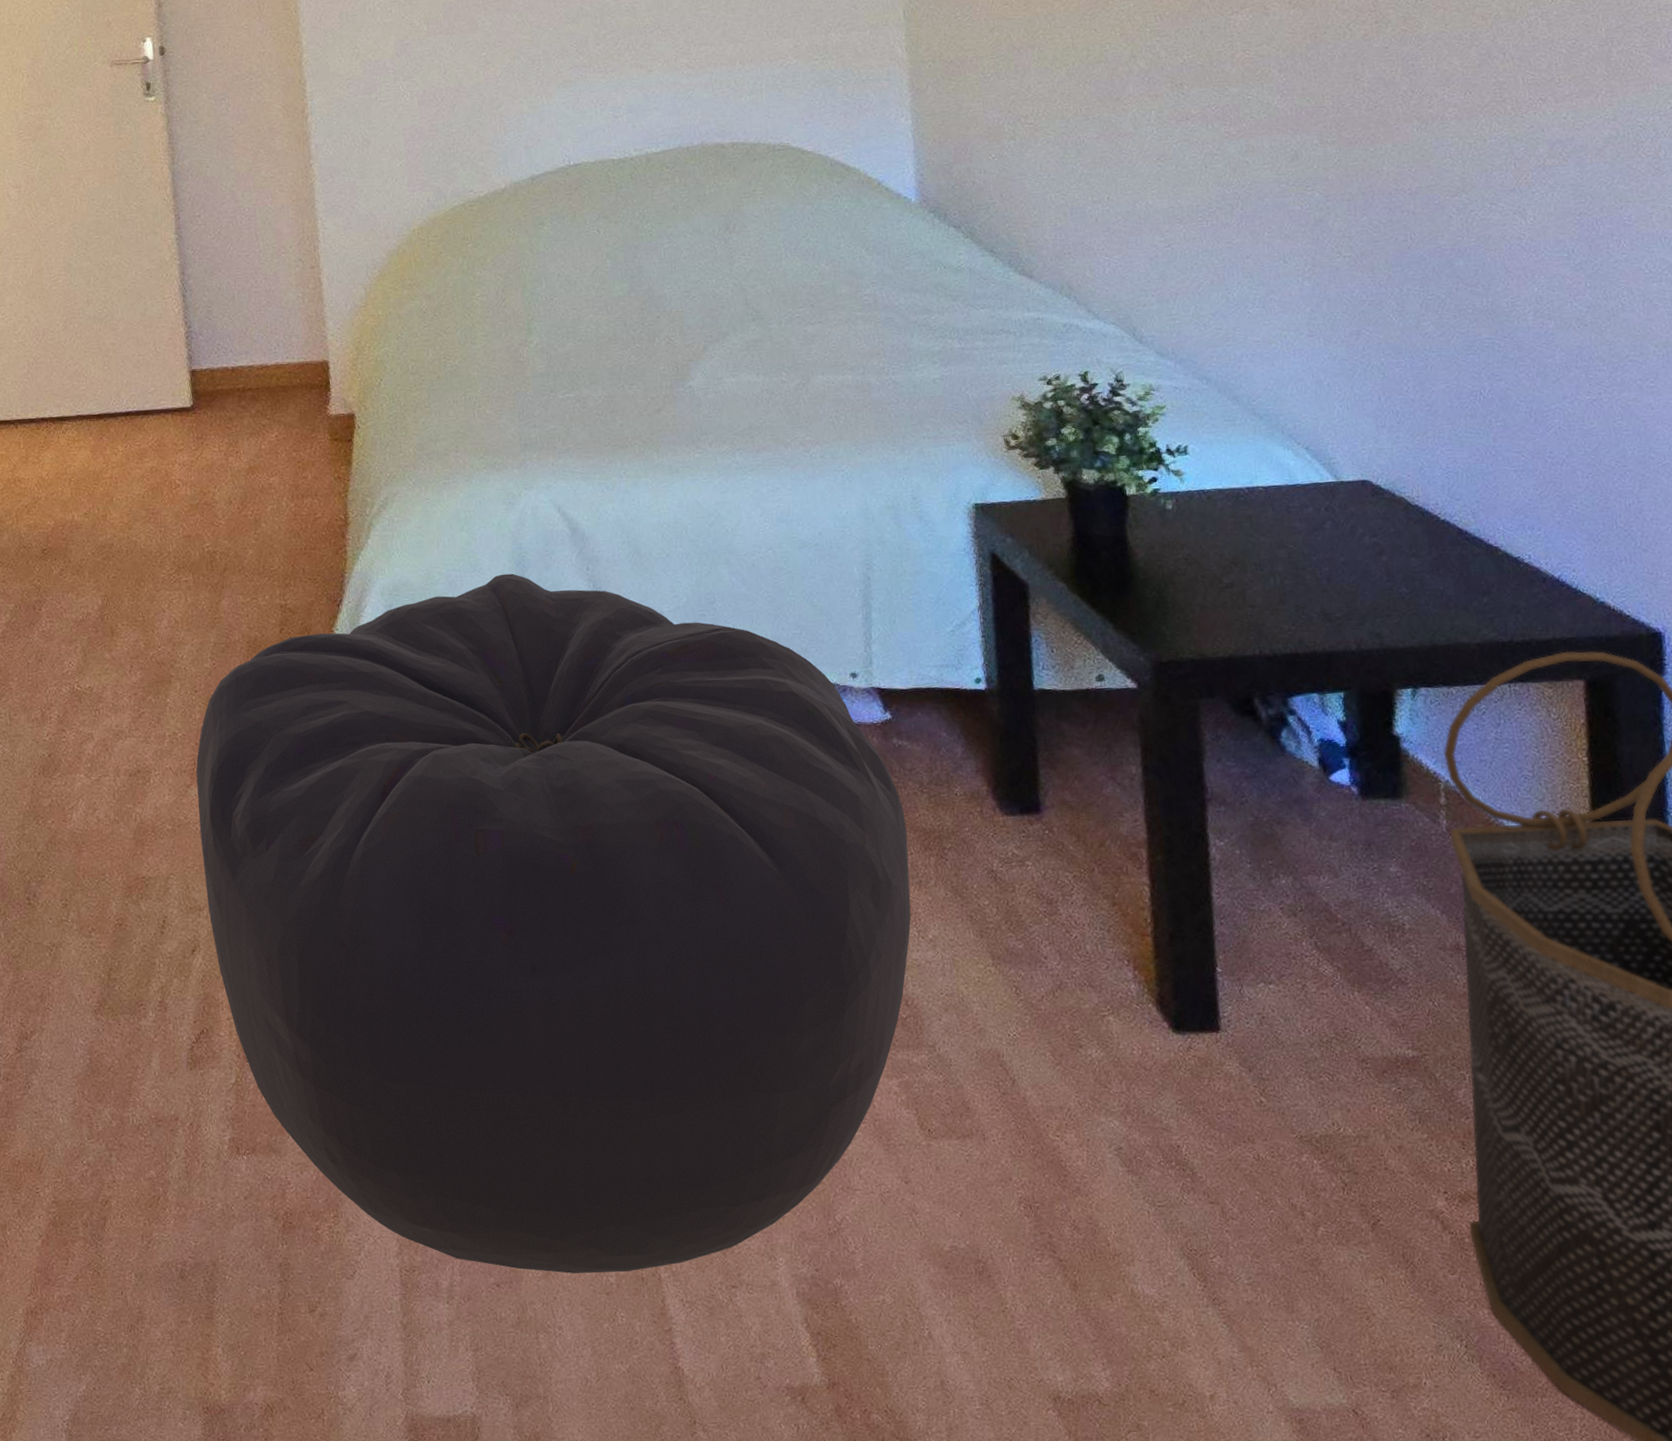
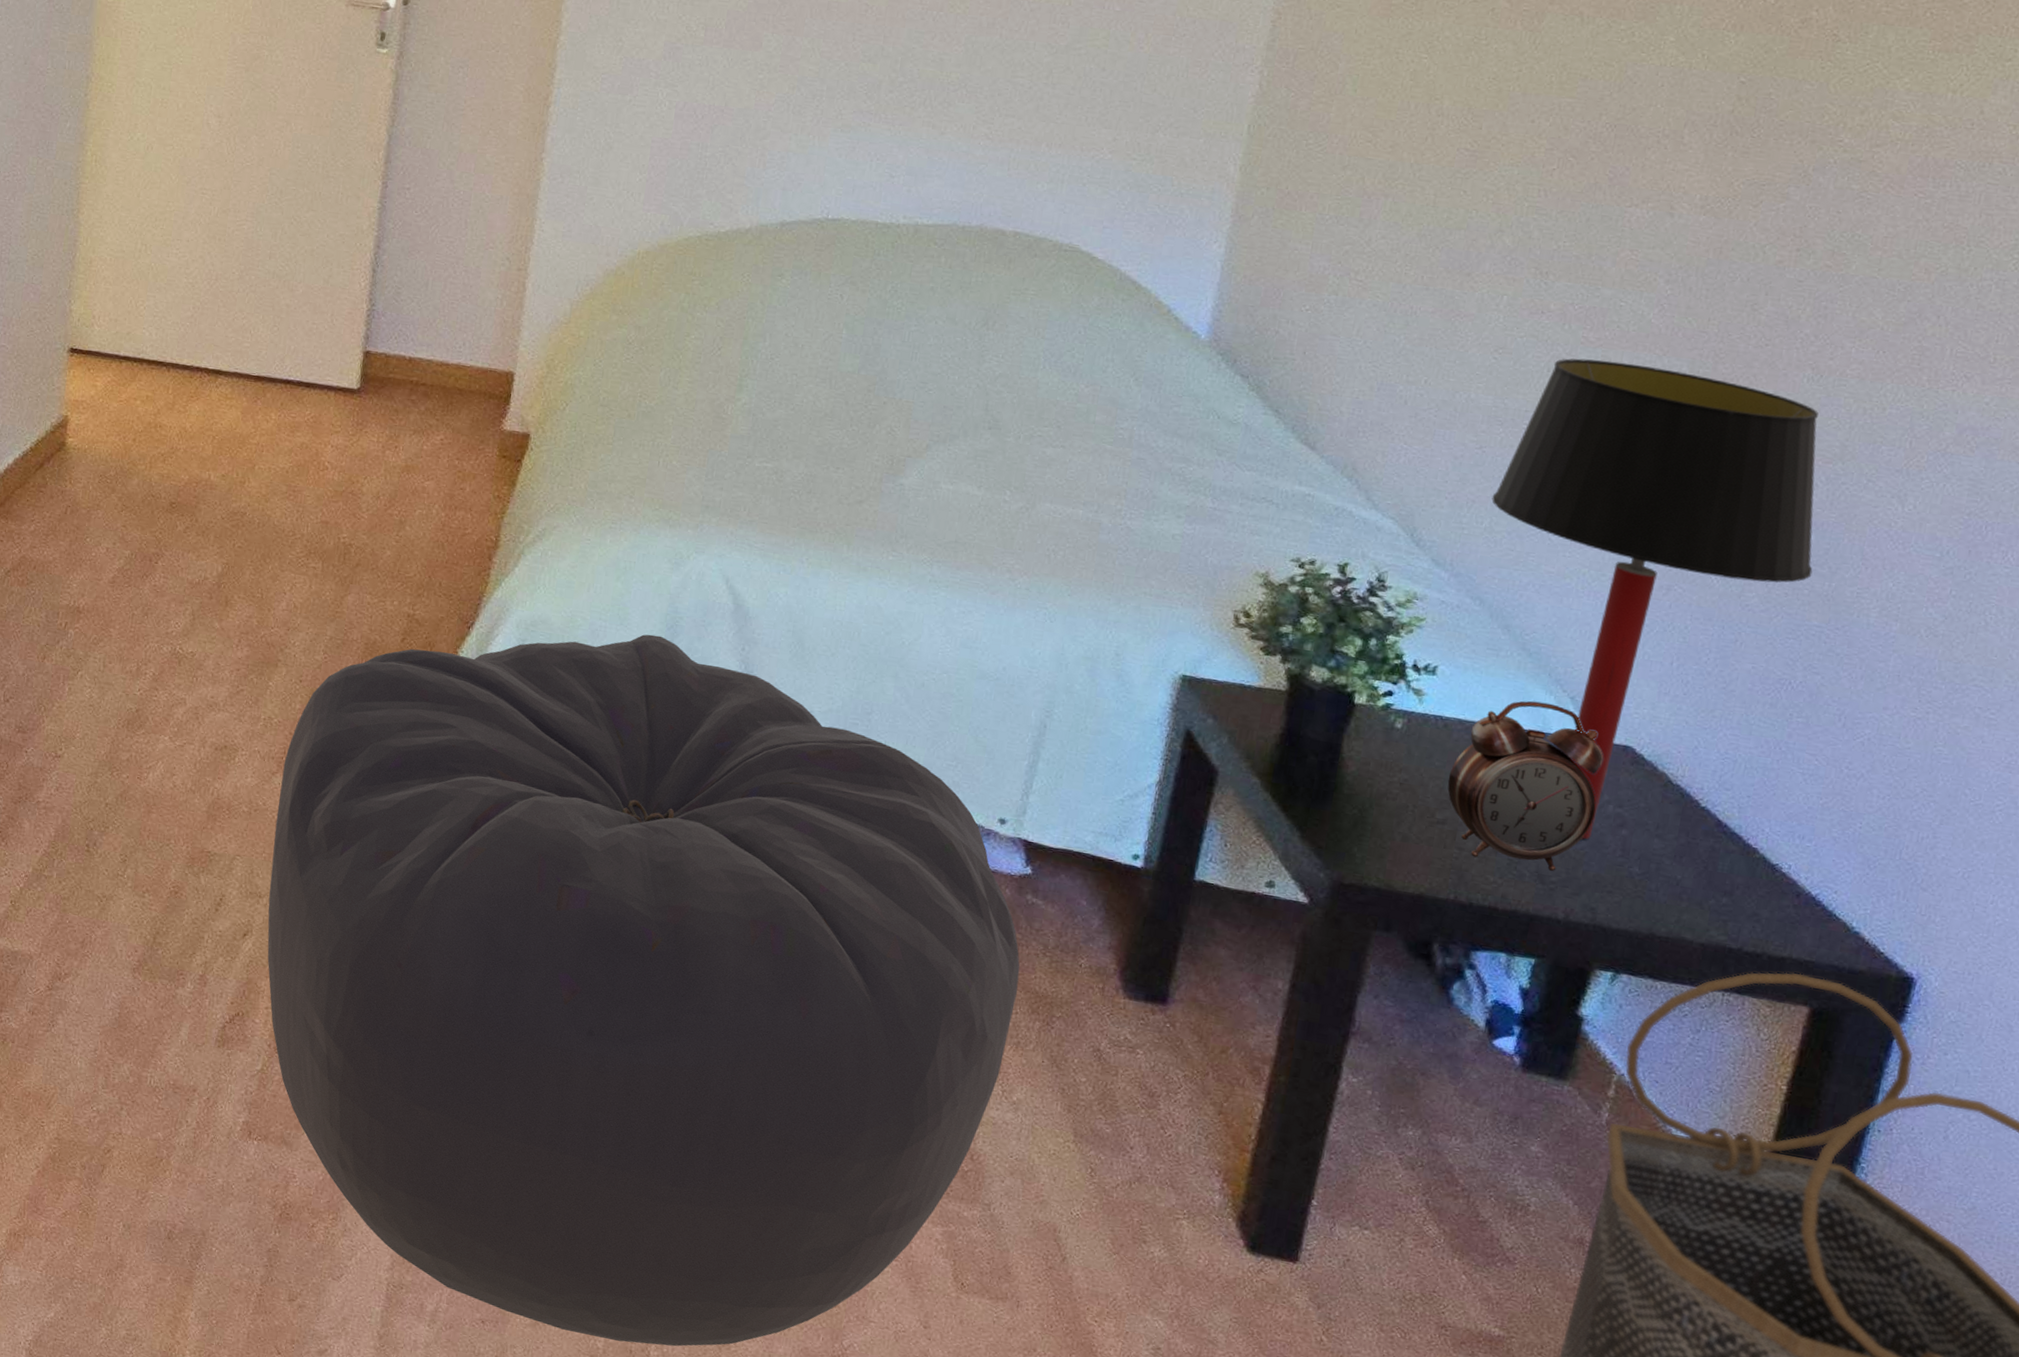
table lamp: none [1190,144,1471,573] -> present [1491,358,1819,840]
alarm clock: none [1224,457,1356,611] -> present [1447,700,1604,871]

